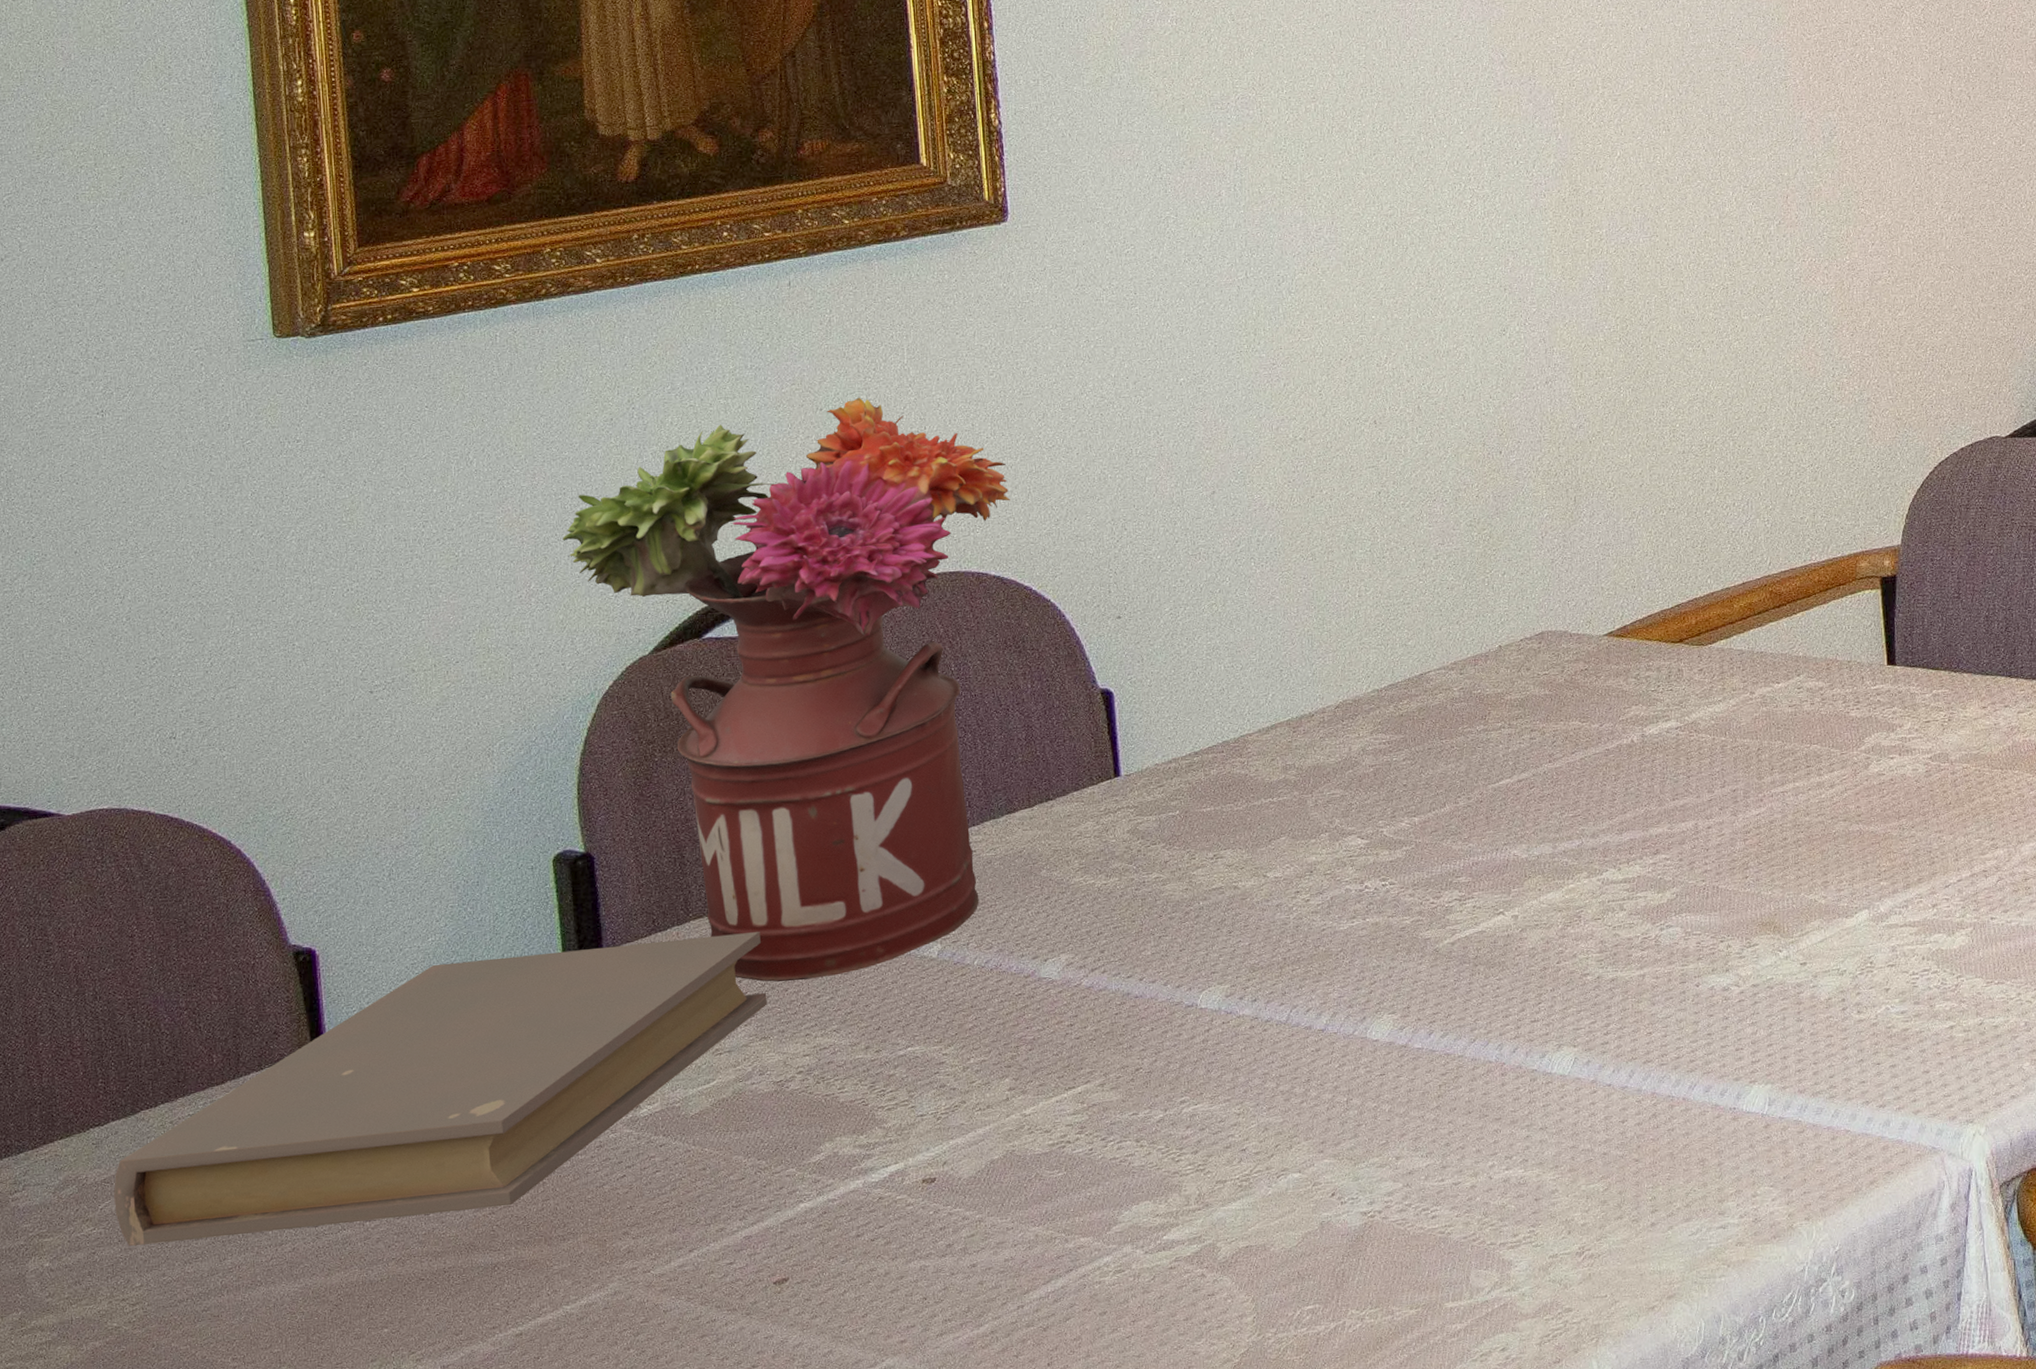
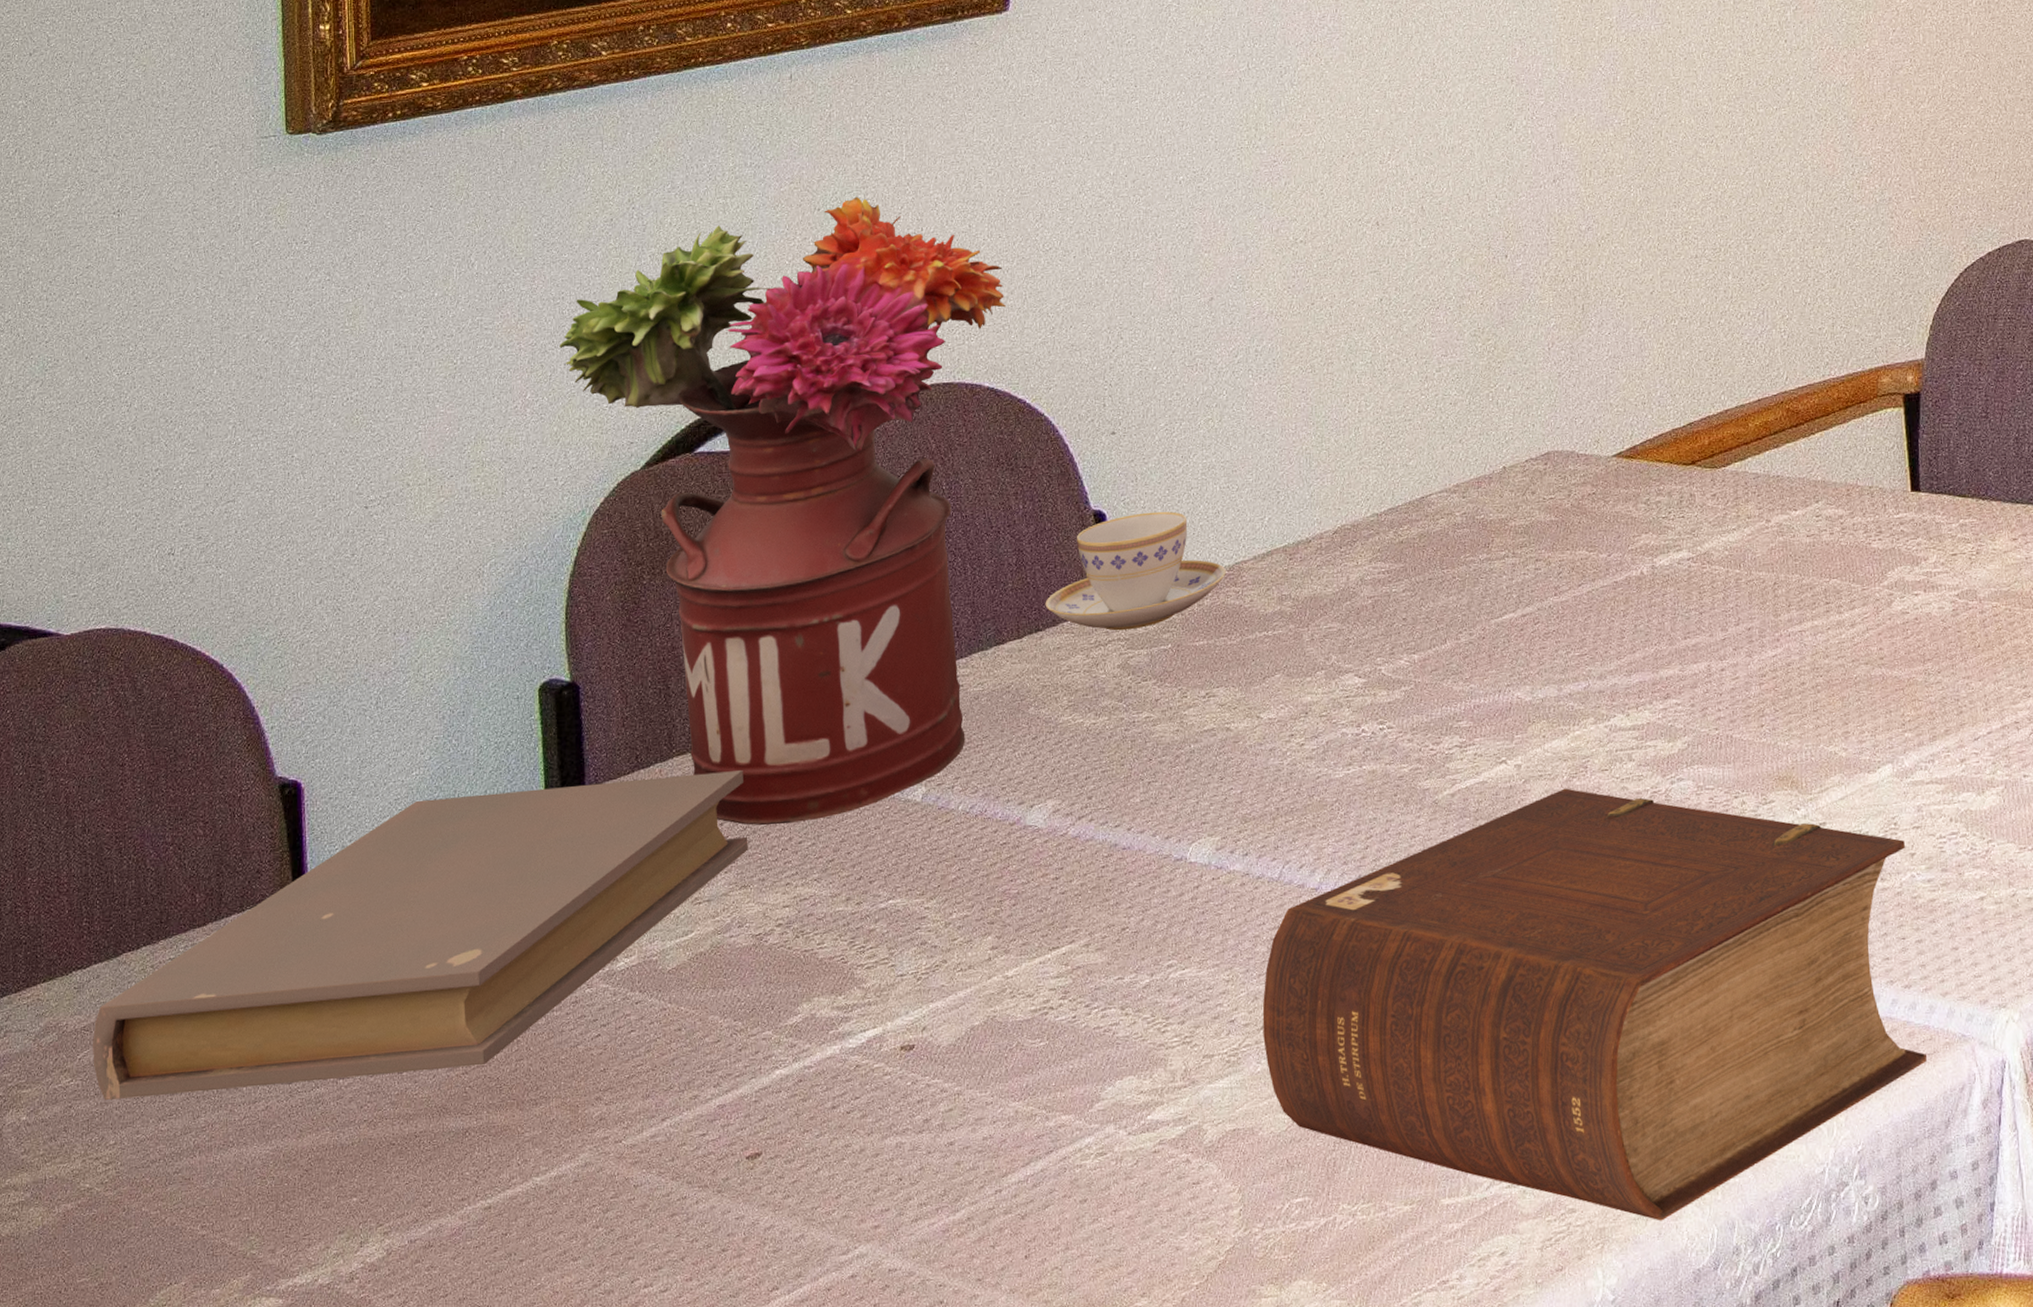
teacup: none [1055,689,1232,799] -> present [1045,511,1226,631]
bible: none [1272,936,1899,1317] -> present [1262,788,1927,1221]

